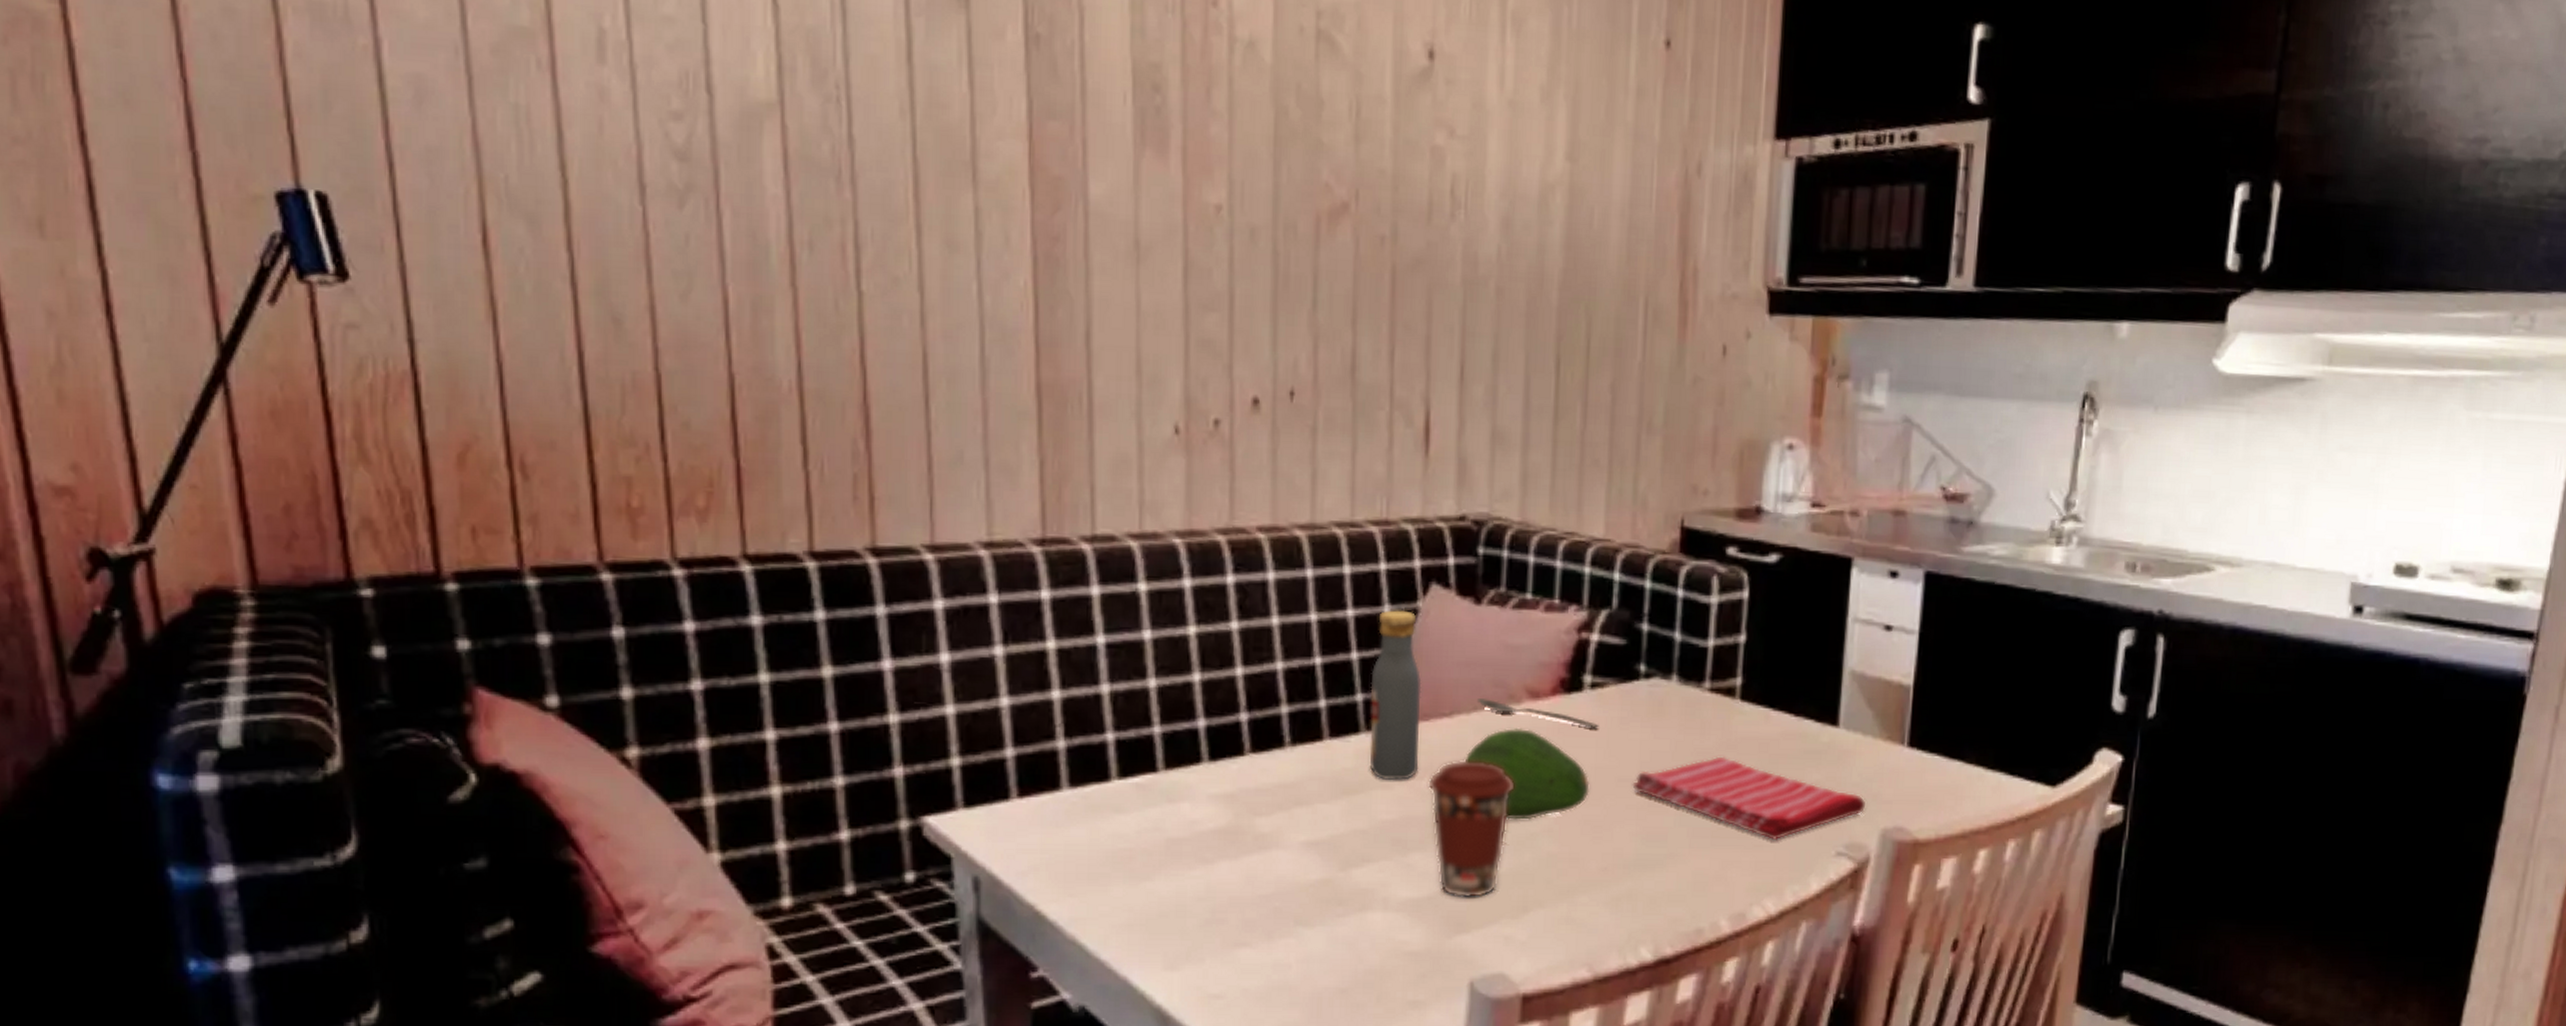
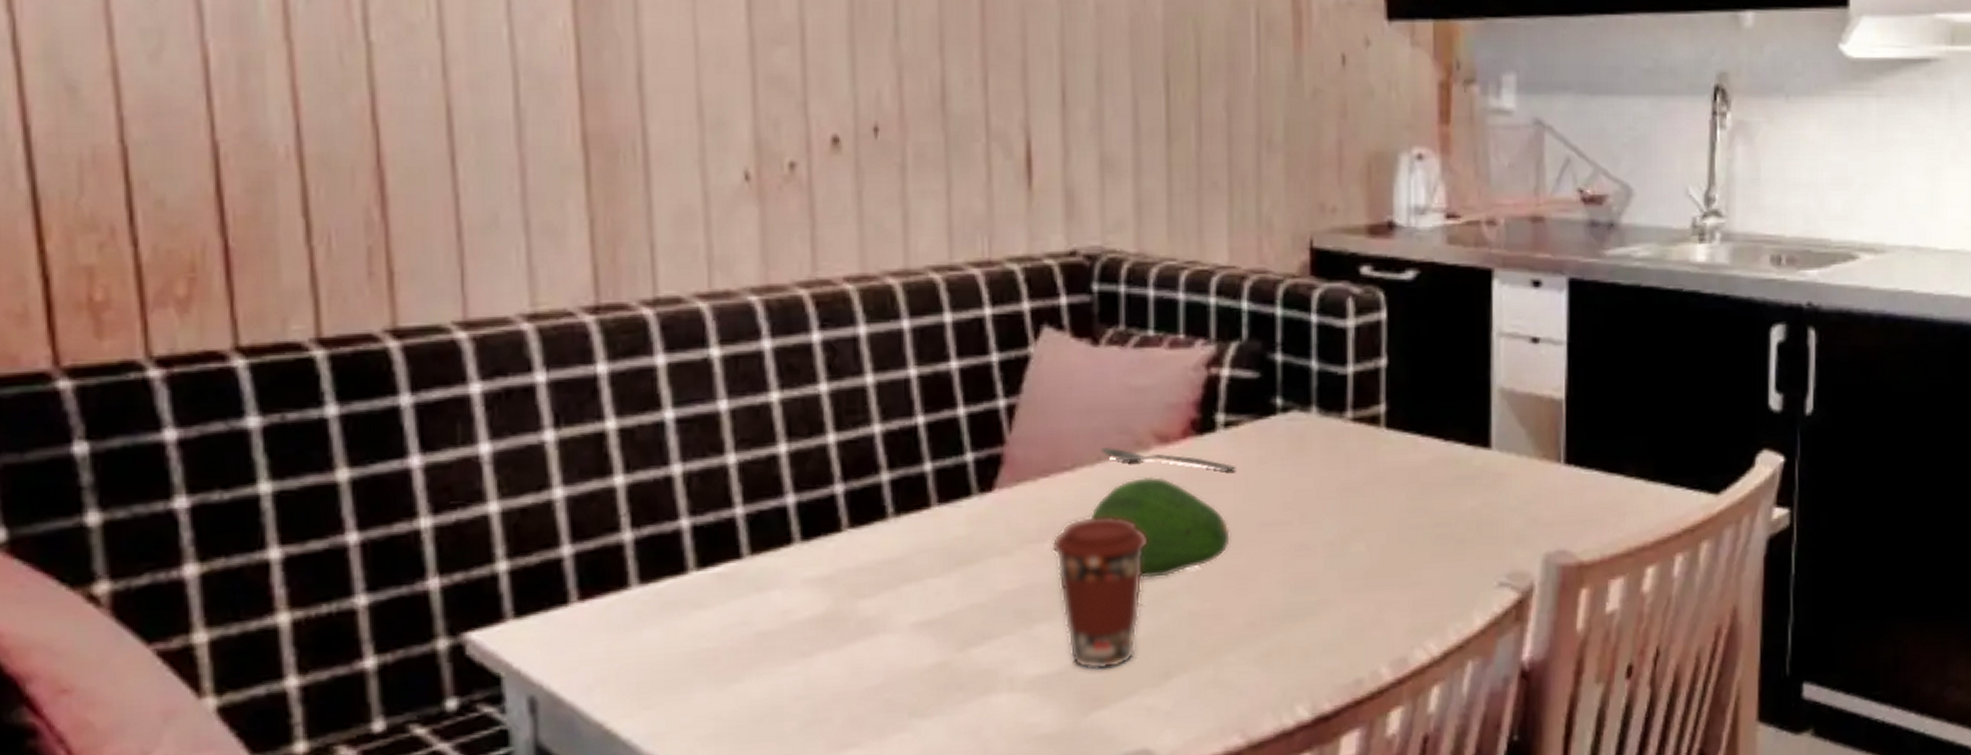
vodka: present [1369,610,1422,780] -> none [981,358,1040,546]
dish towel: present [1632,756,1866,841] -> none [1276,490,1526,576]

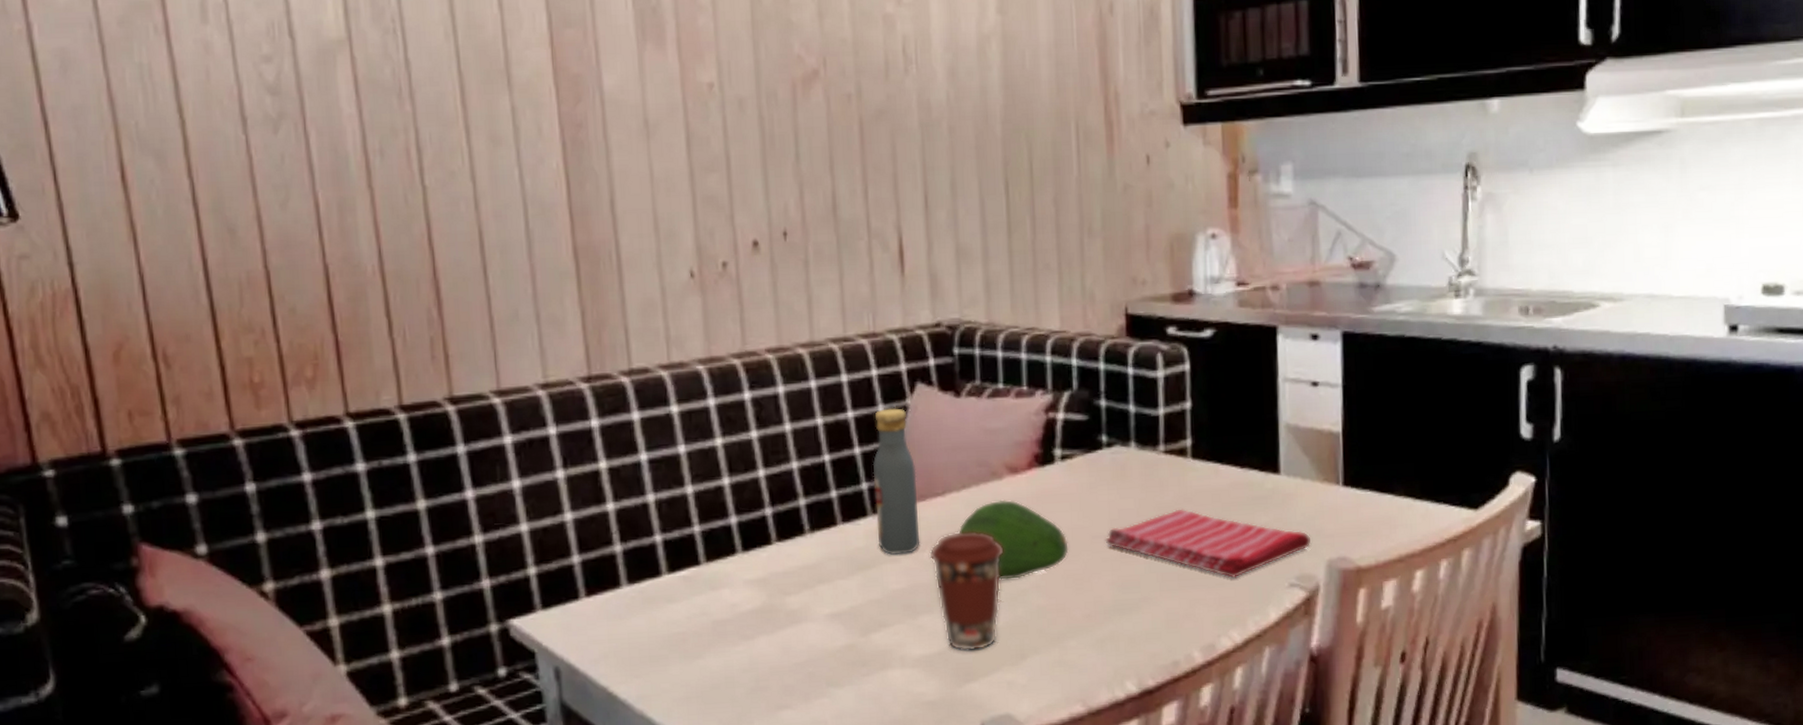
vodka: none [981,358,1040,546] -> present [872,408,920,555]
spoon: present [1101,448,1236,472] -> none [965,477,1072,496]
dish towel: none [1276,490,1526,576] -> present [1105,508,1312,578]

